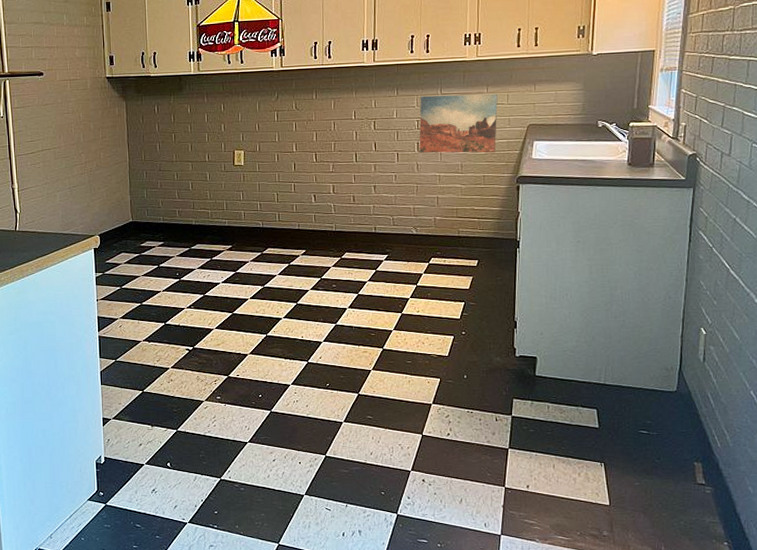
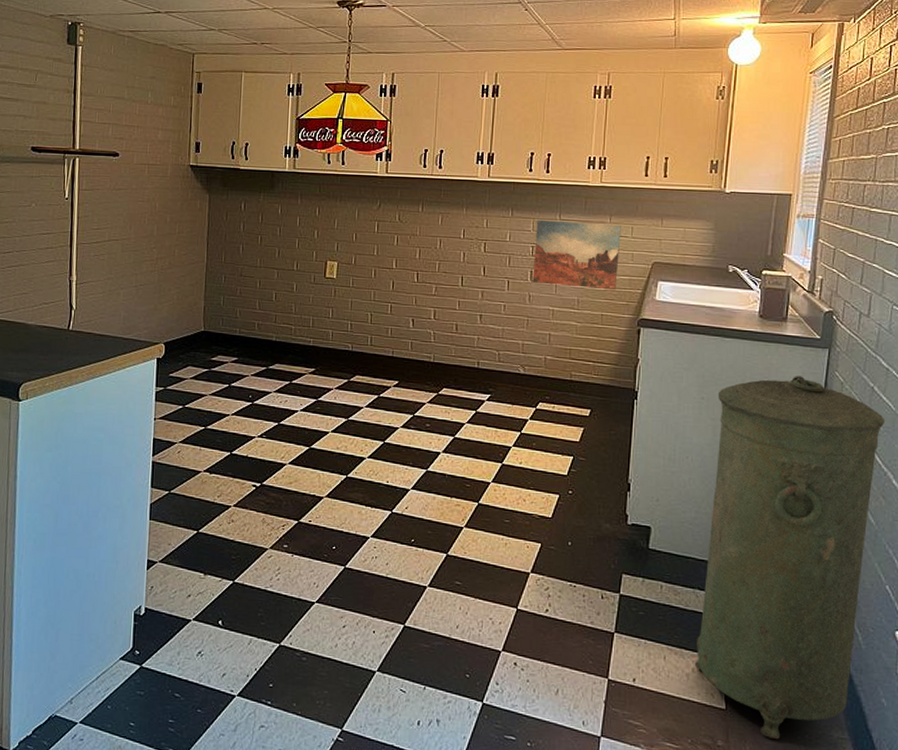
trash can: none [580,214,747,526] -> present [694,376,885,739]

